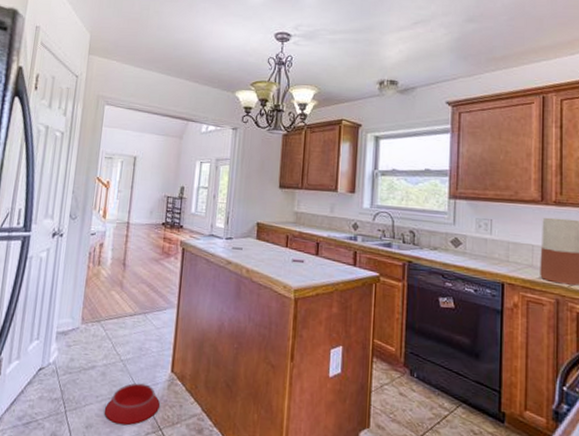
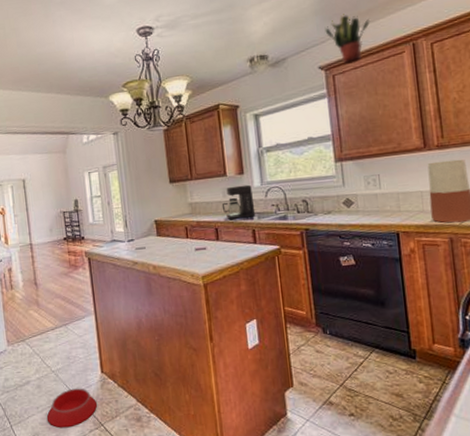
coffee maker: none [327,203,361,238] -> present [221,184,256,220]
potted plant: none [458,56,503,105] -> present [324,14,370,65]

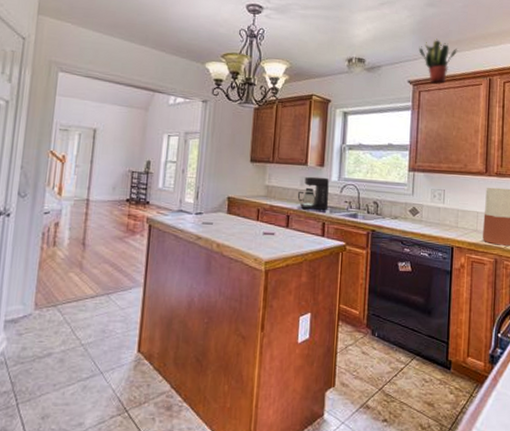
pet bowl: present [46,388,97,428] -> none [62,366,125,411]

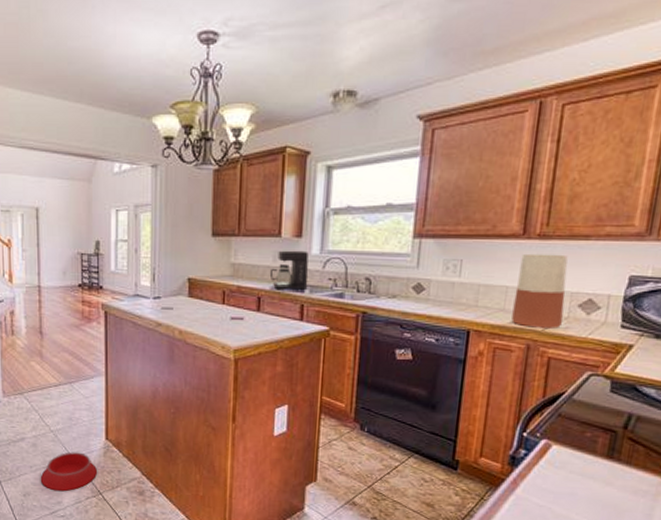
pet bowl: none [62,366,125,411] -> present [40,452,97,492]
potted plant: present [419,38,457,85] -> none [434,49,493,118]

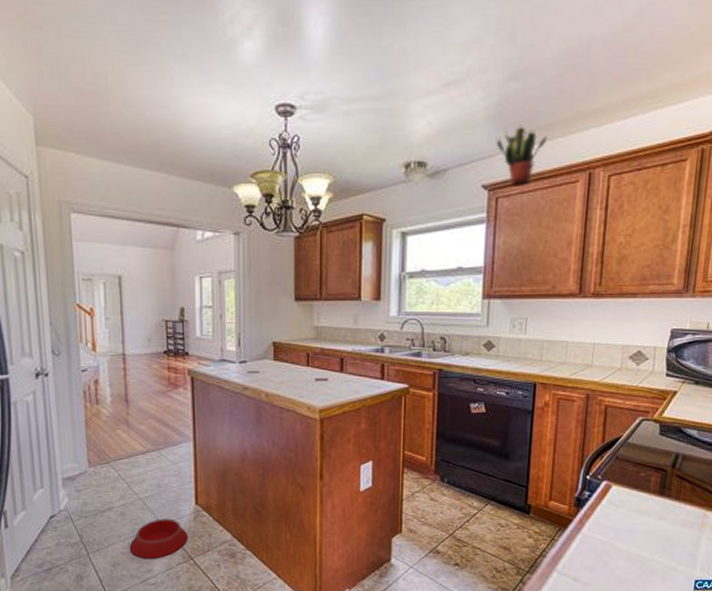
coffee maker: present [269,250,309,290] -> none [351,313,388,351]
potted plant: none [434,49,493,118] -> present [496,125,547,188]
vase: present [511,253,568,329] -> none [572,311,619,379]

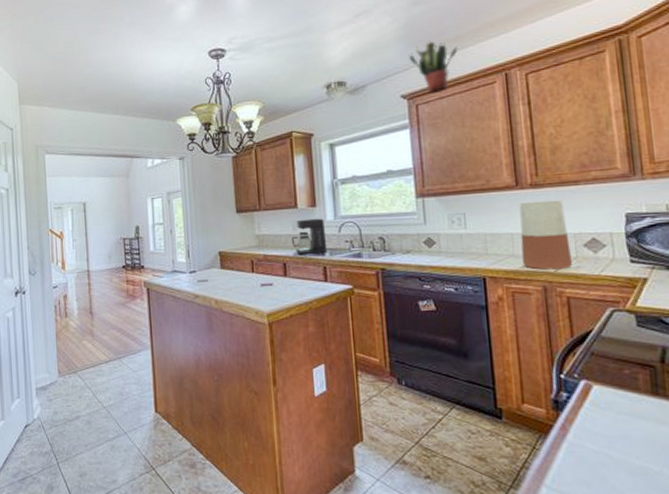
pet bowl: present [129,519,187,559] -> none [95,427,149,469]
coffee maker: none [351,313,388,351] -> present [291,218,328,256]
vase: none [572,311,619,379] -> present [519,200,572,270]

